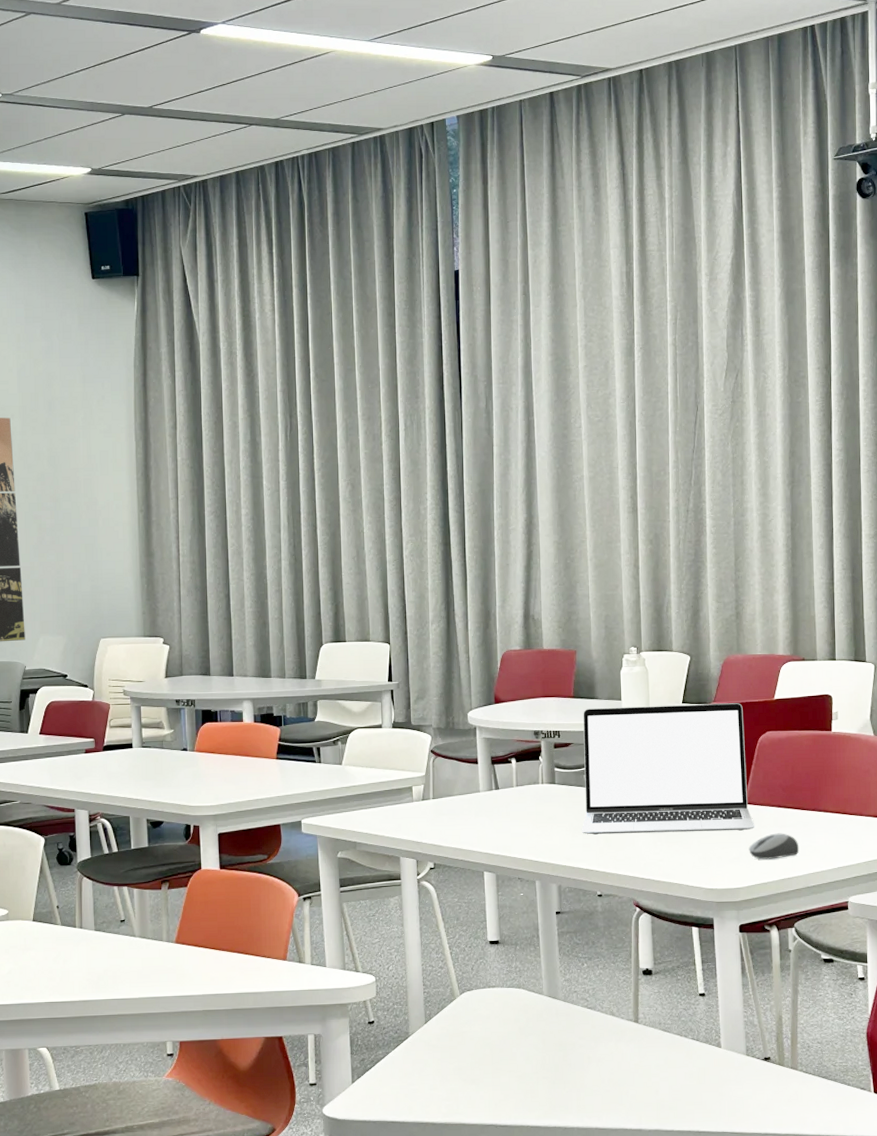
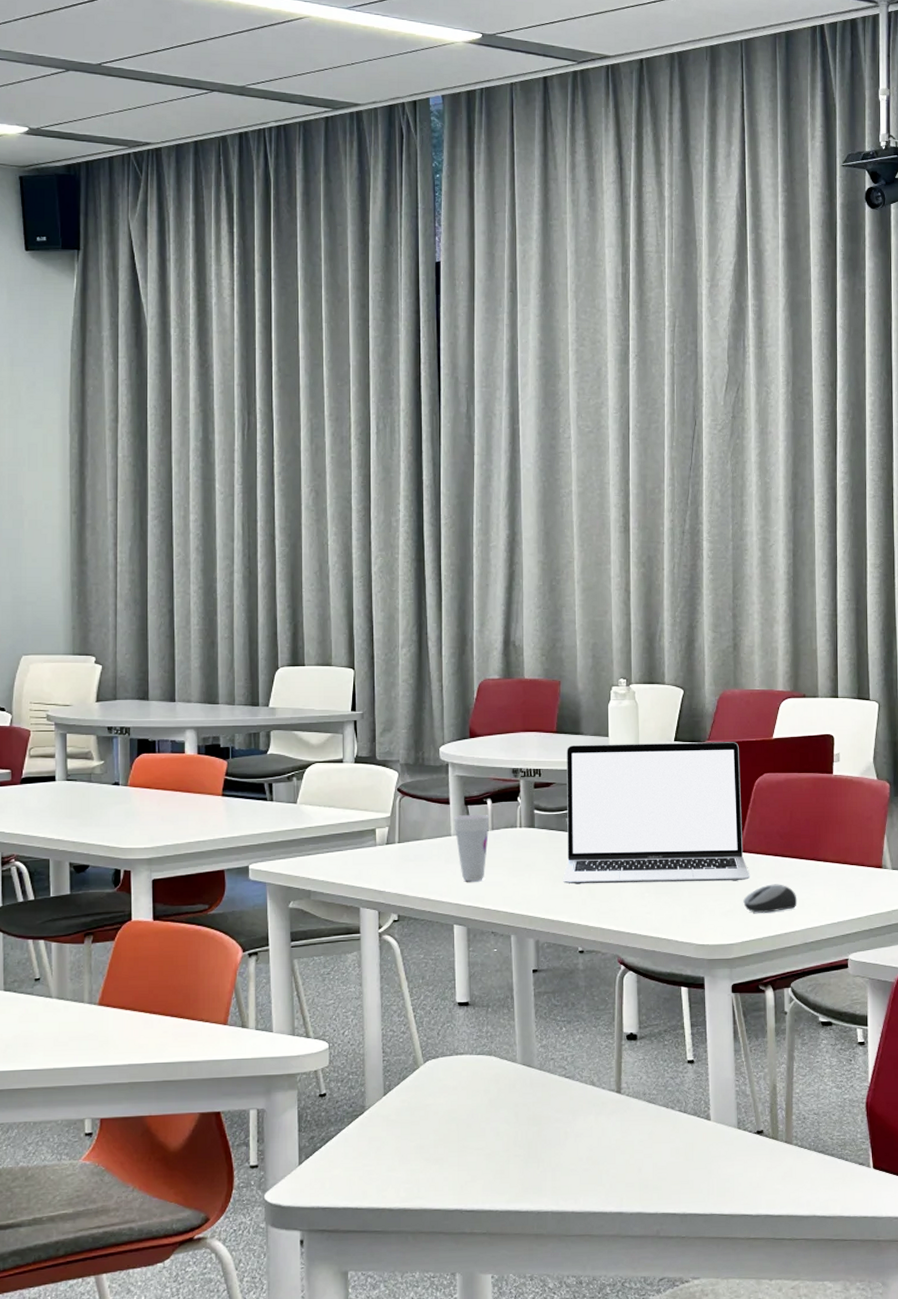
cup: none [482,772,515,832] -> present [454,814,490,881]

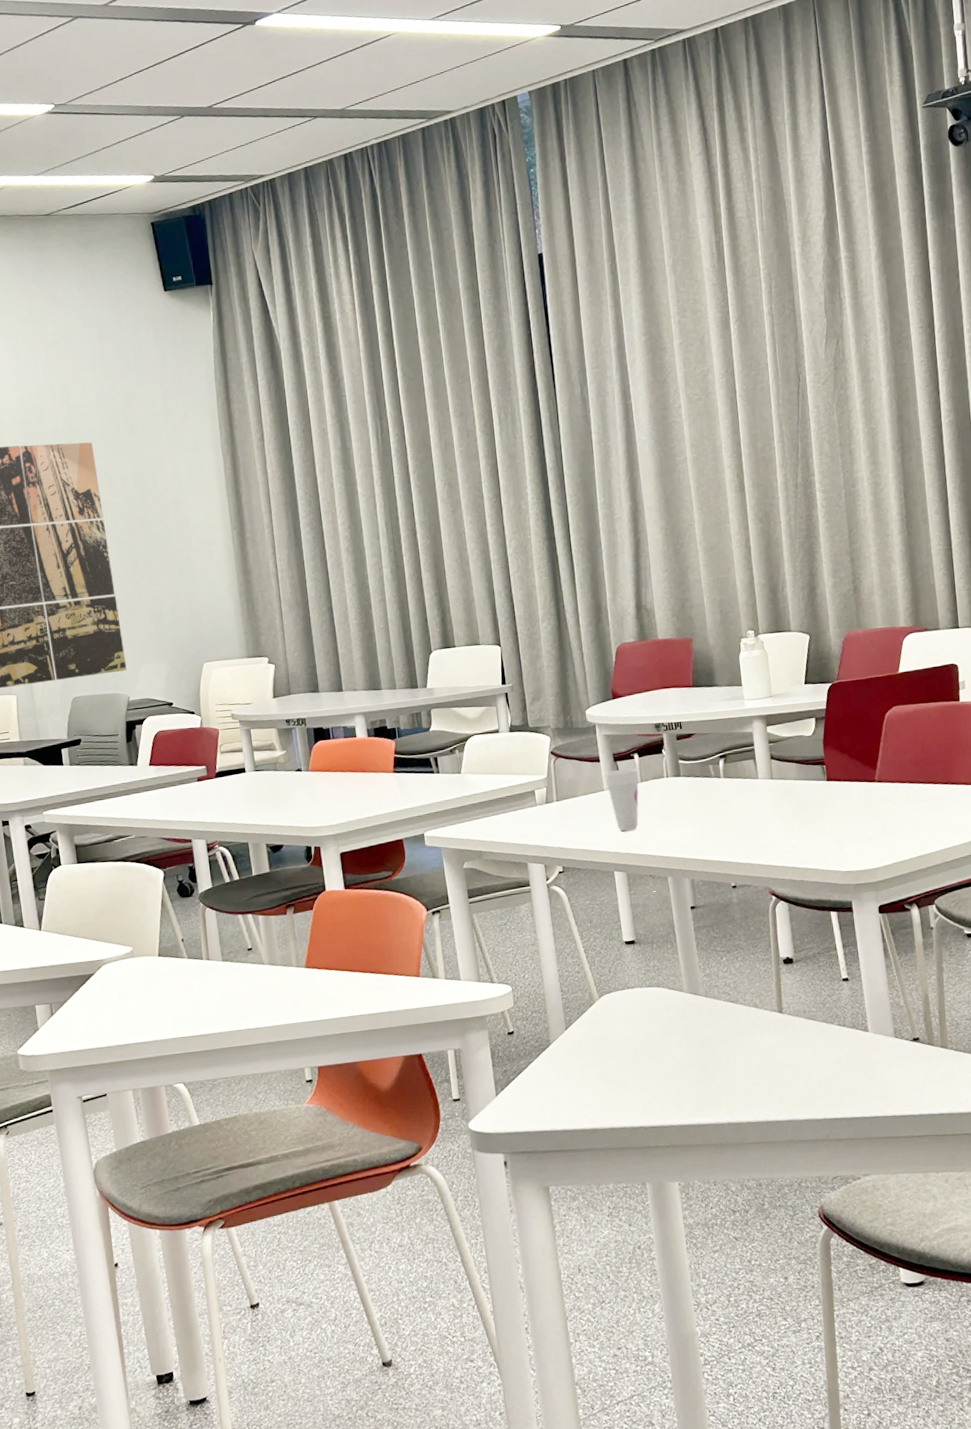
laptop: present [563,742,751,885] -> none [704,679,888,826]
computer mouse: present [743,884,797,913] -> none [883,809,935,838]

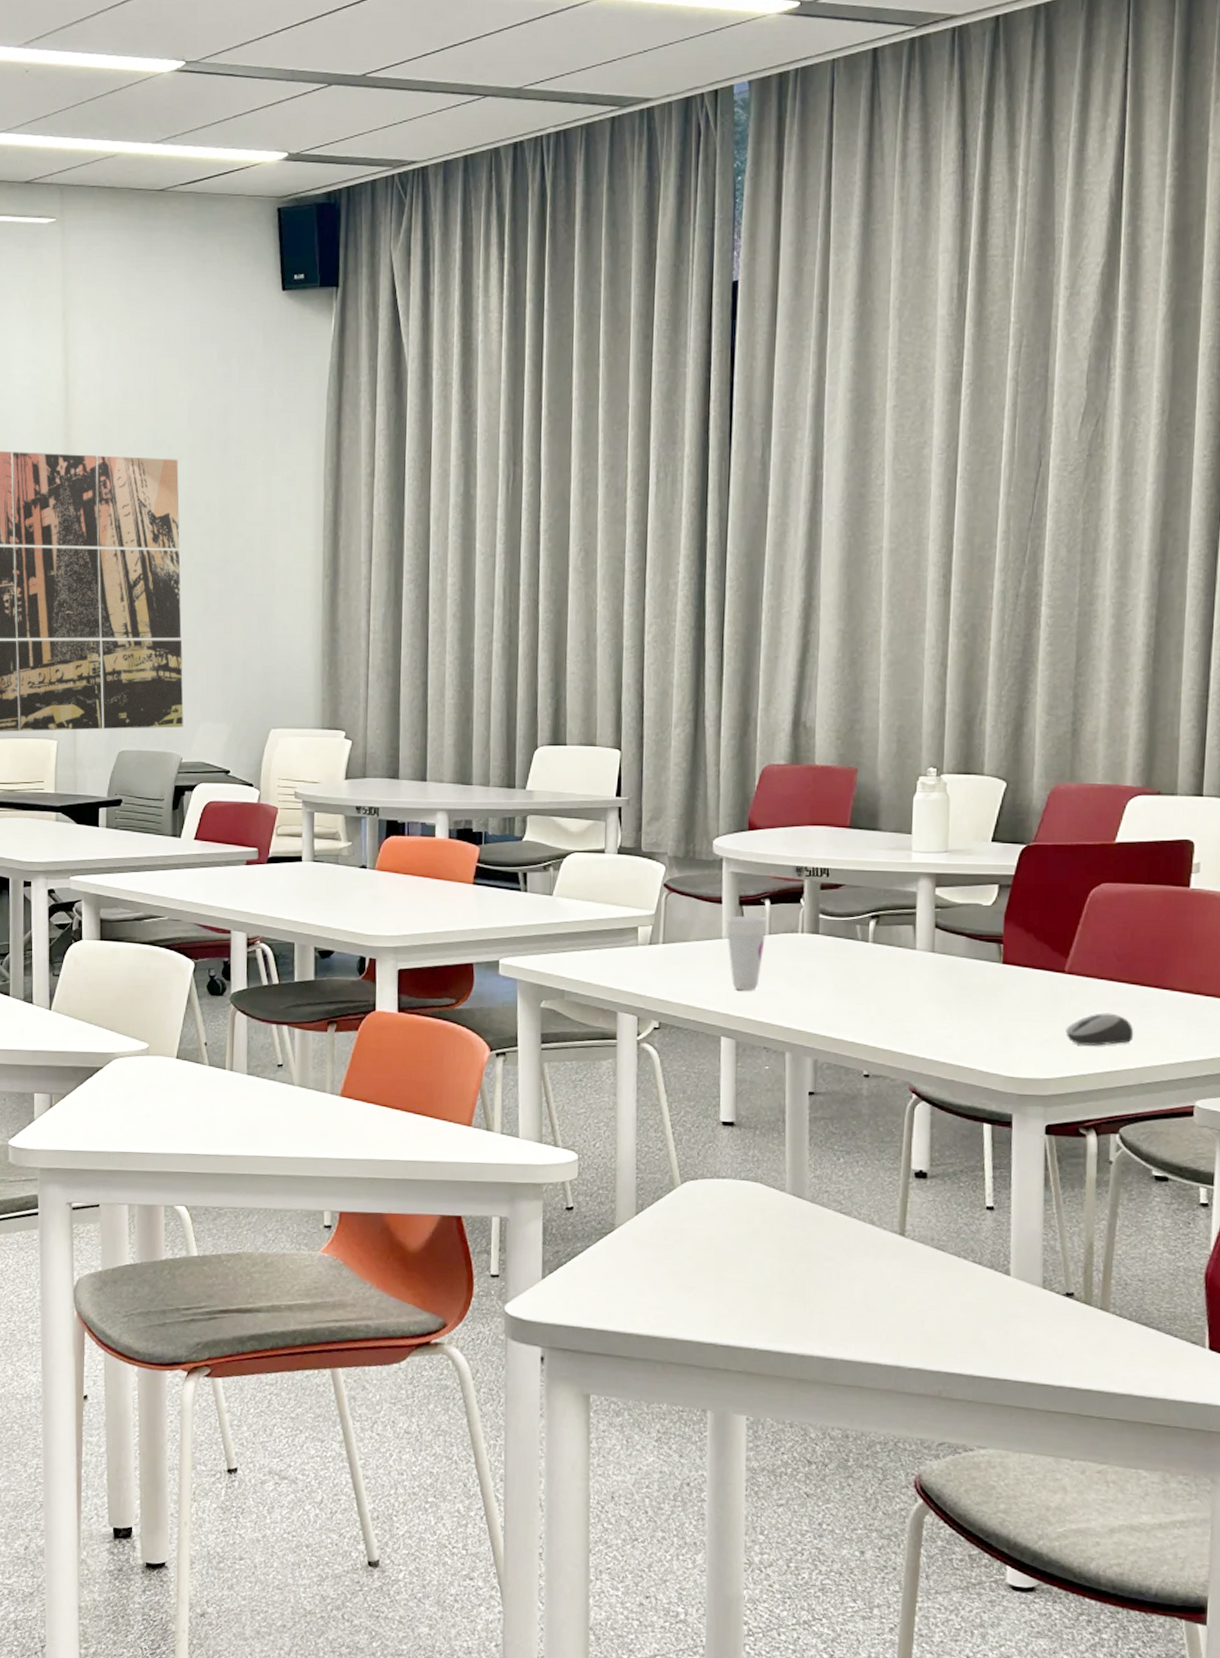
computer mouse: none [883,809,935,838] -> present [1065,1013,1134,1046]

